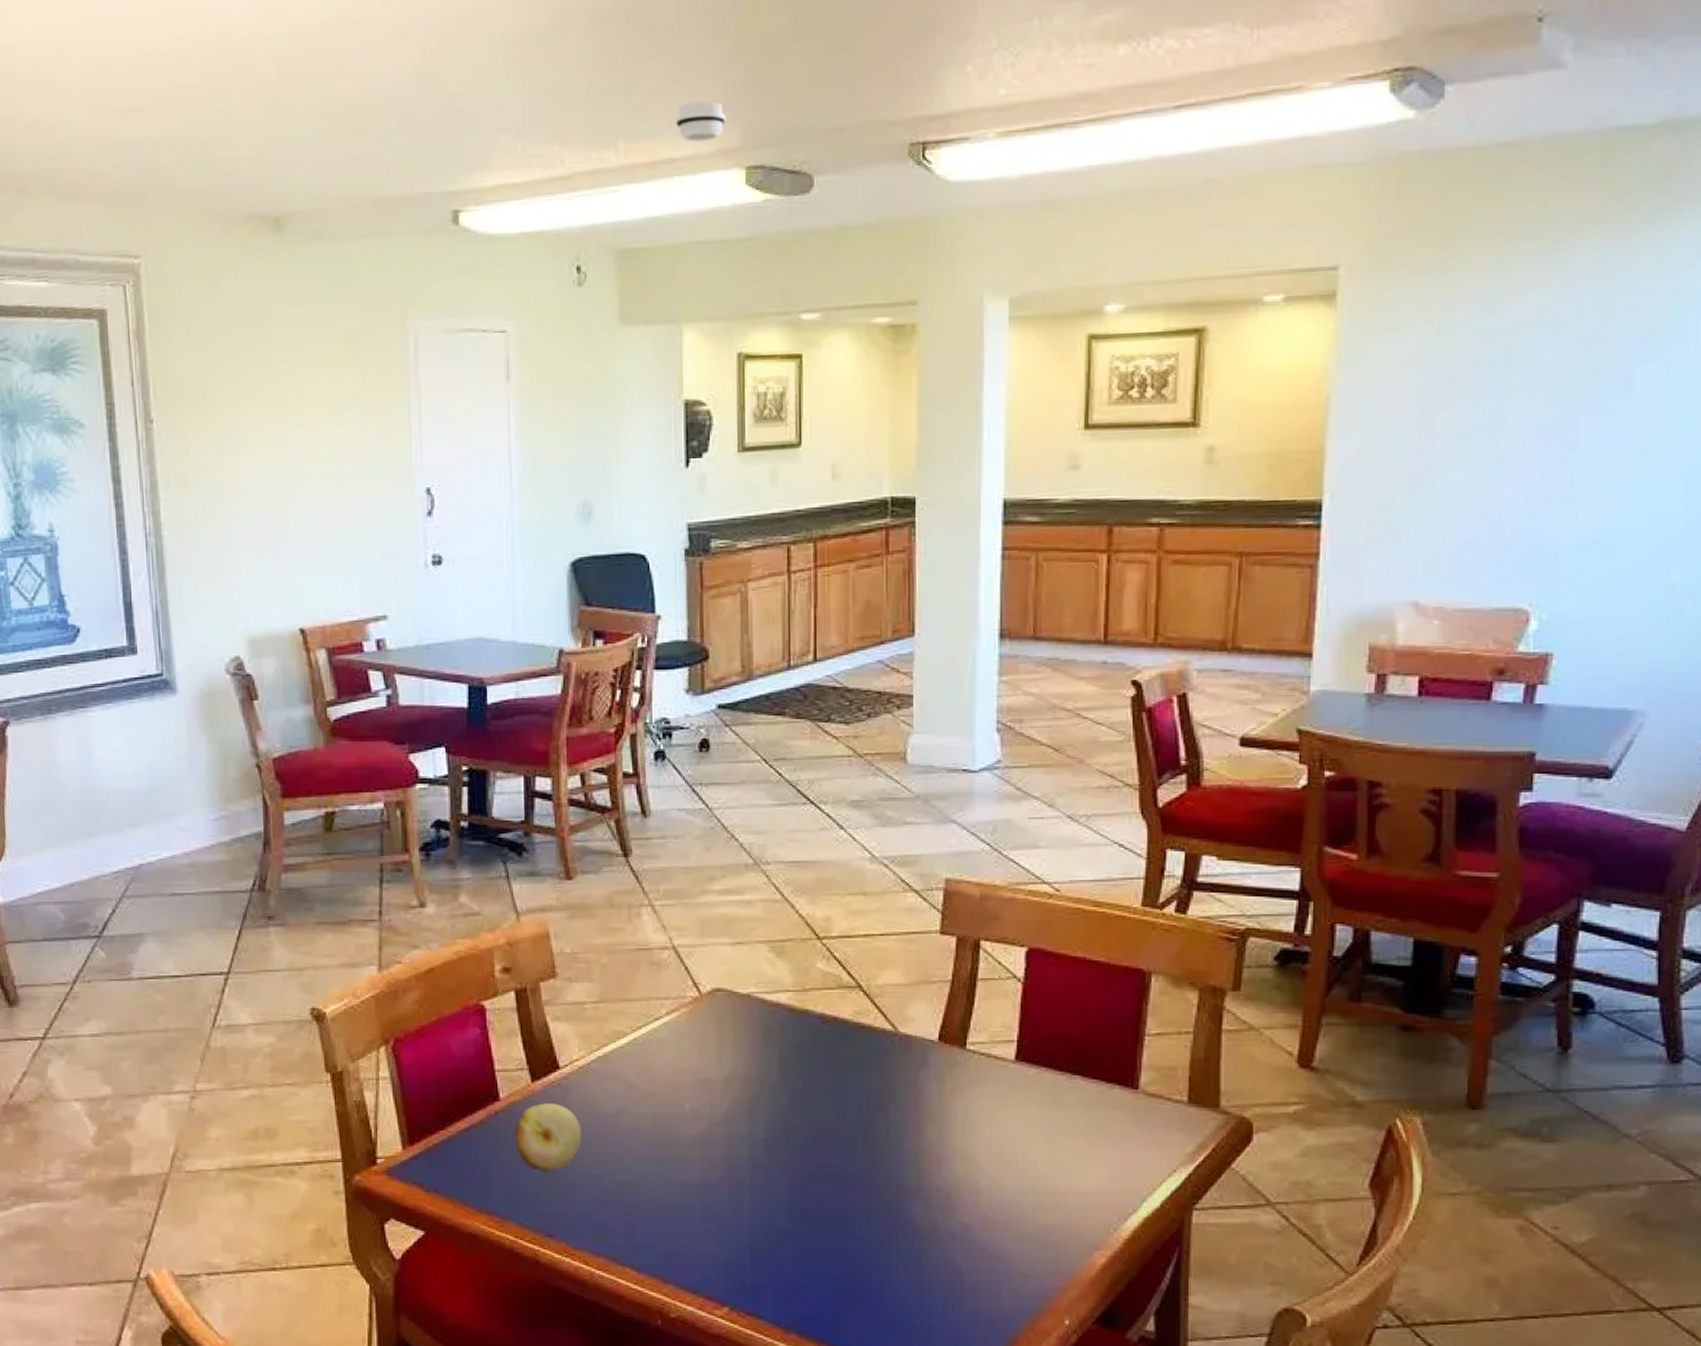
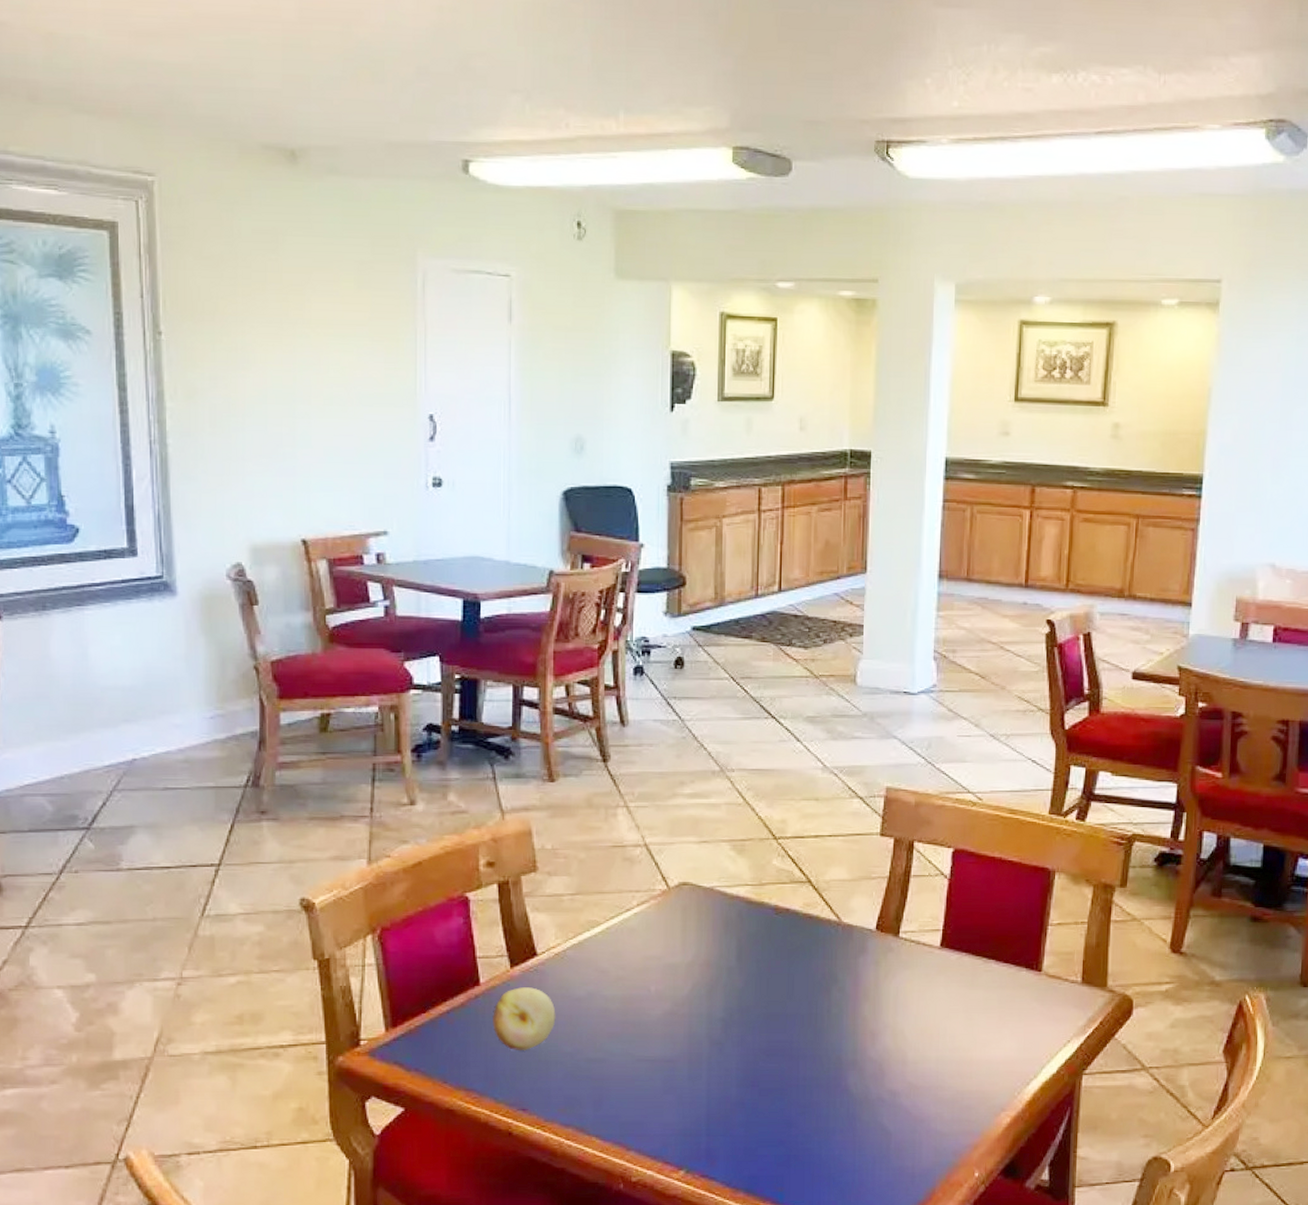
smoke detector: present [675,101,726,142] -> none [671,84,717,120]

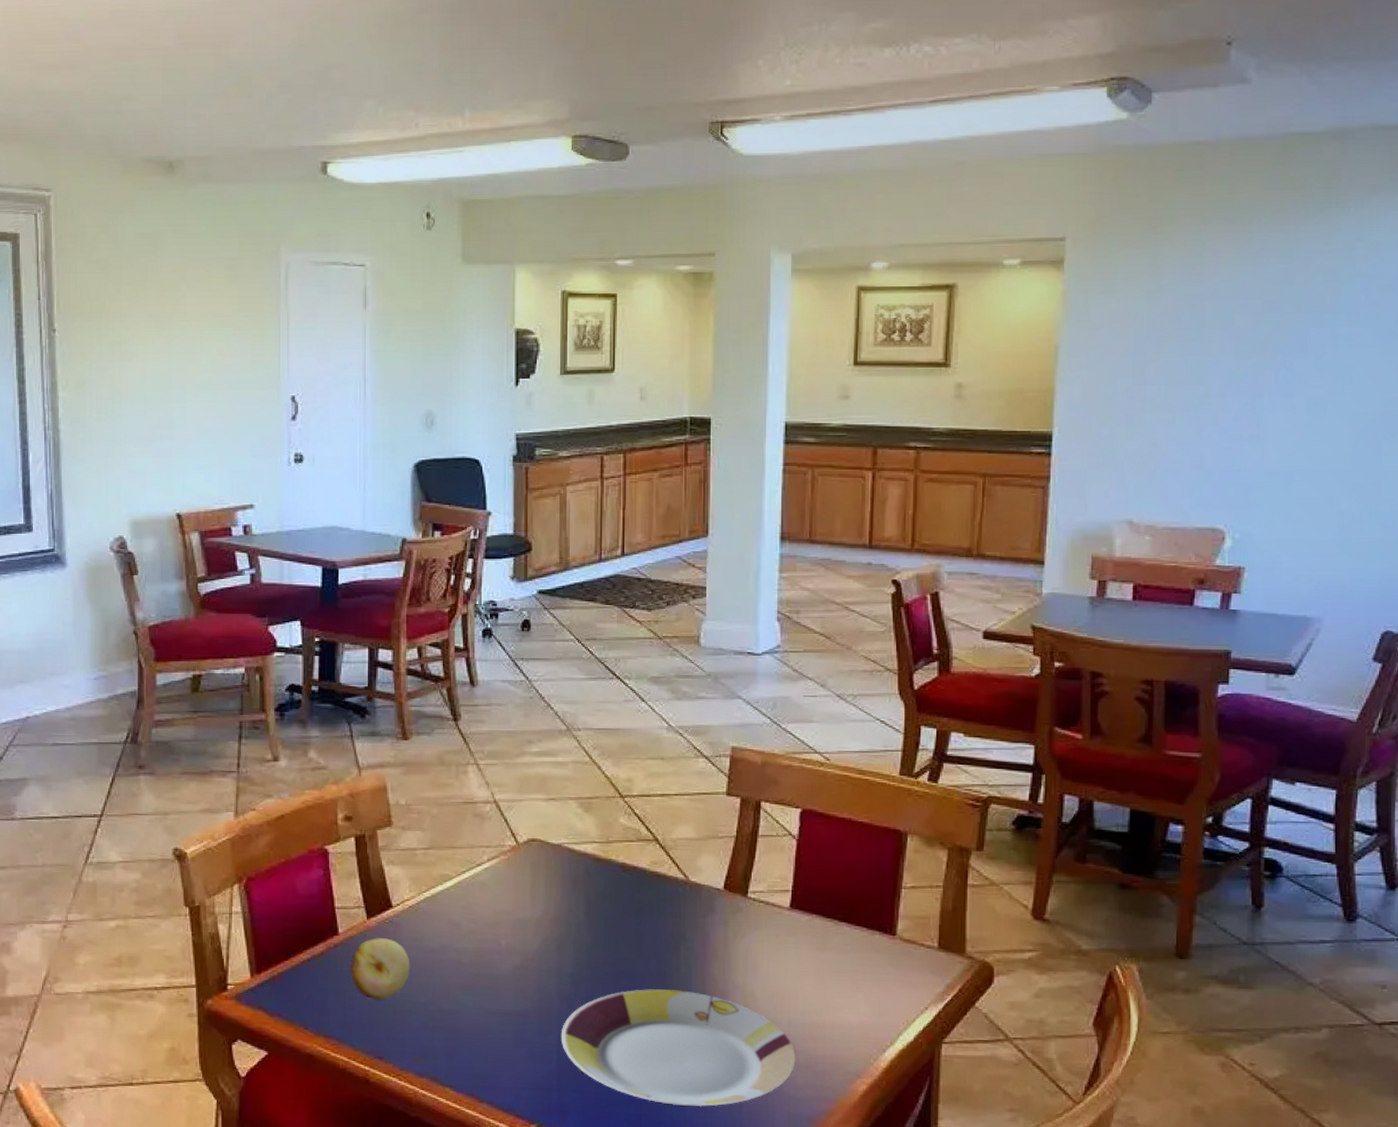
plate: none [710,1031,944,1146] -> present [560,989,797,1107]

